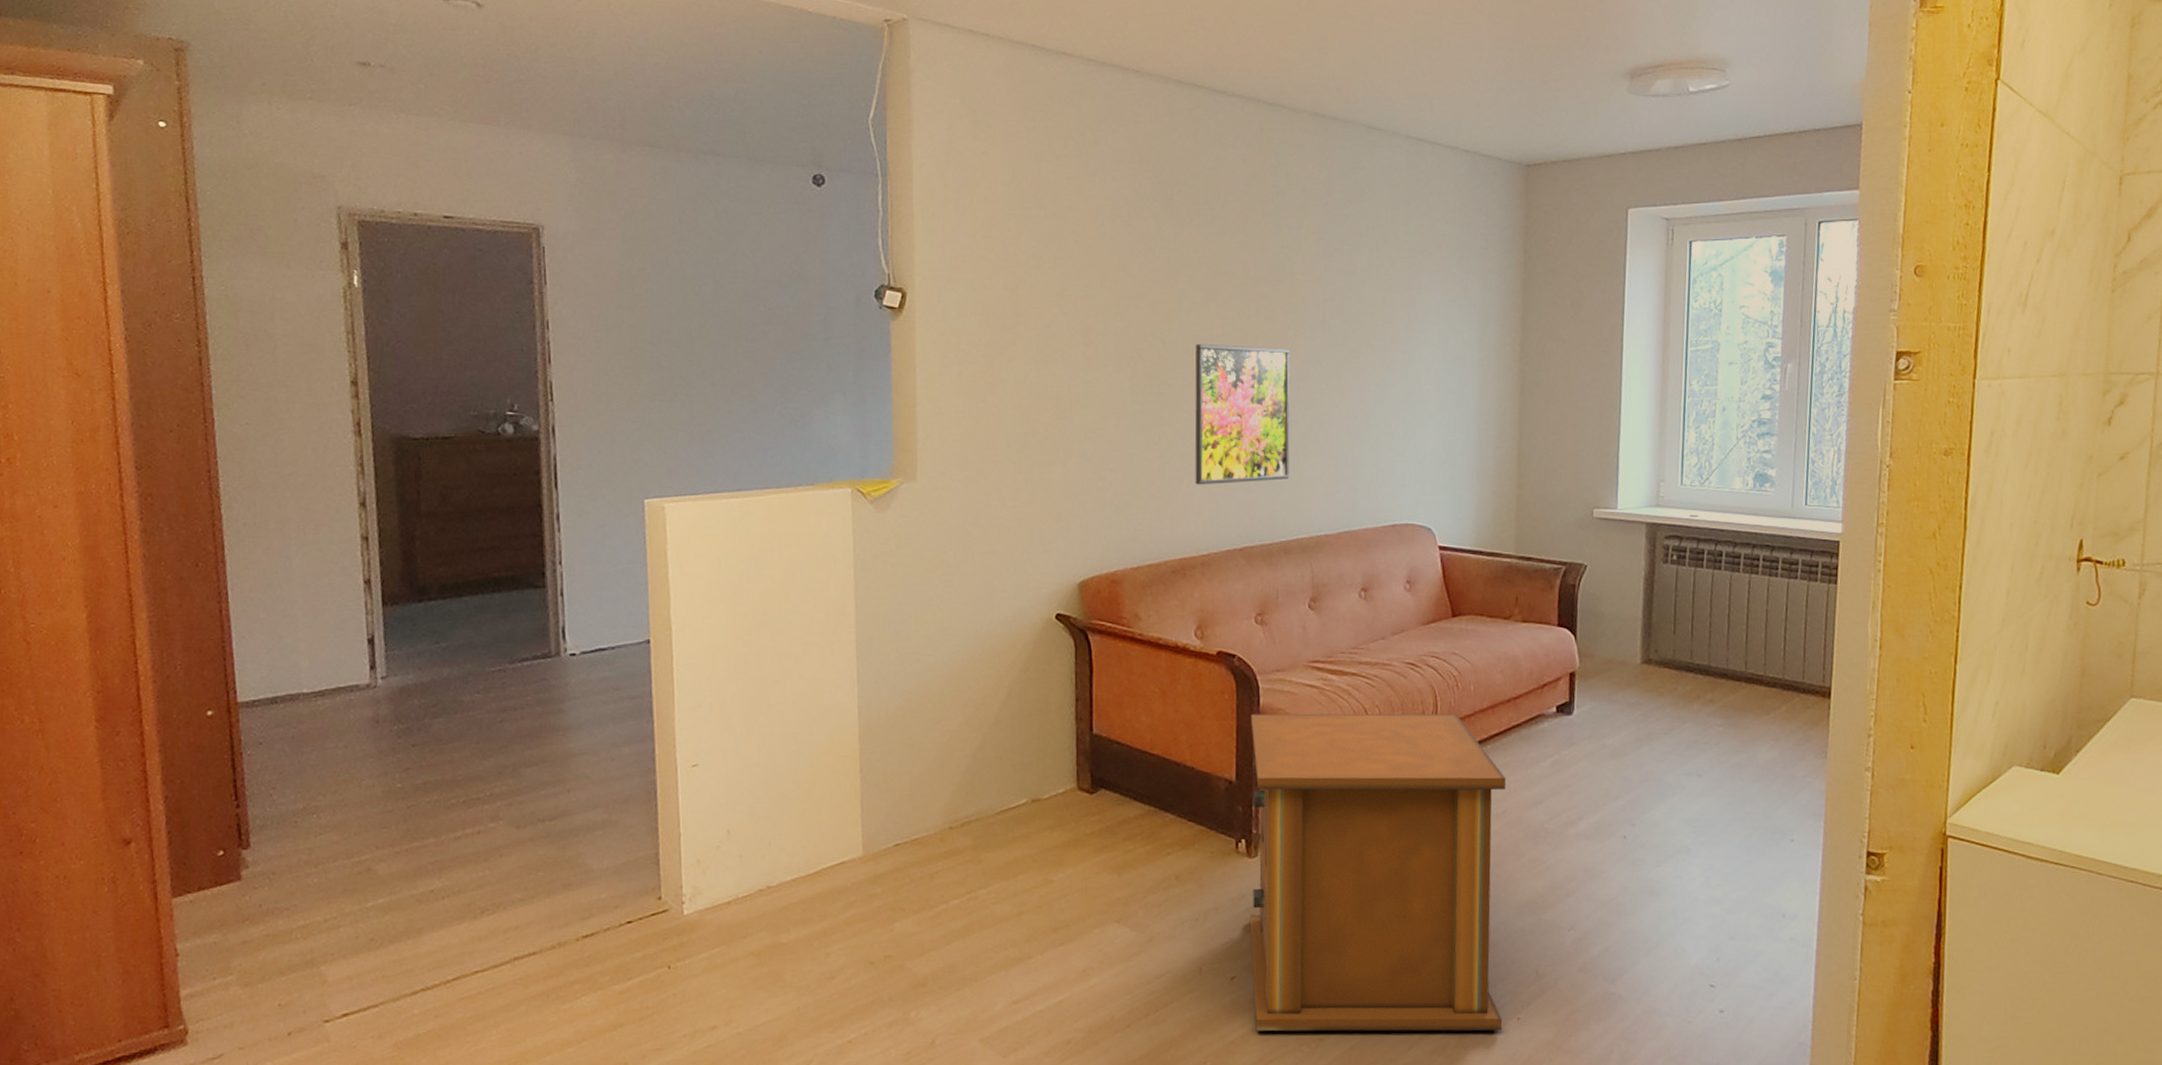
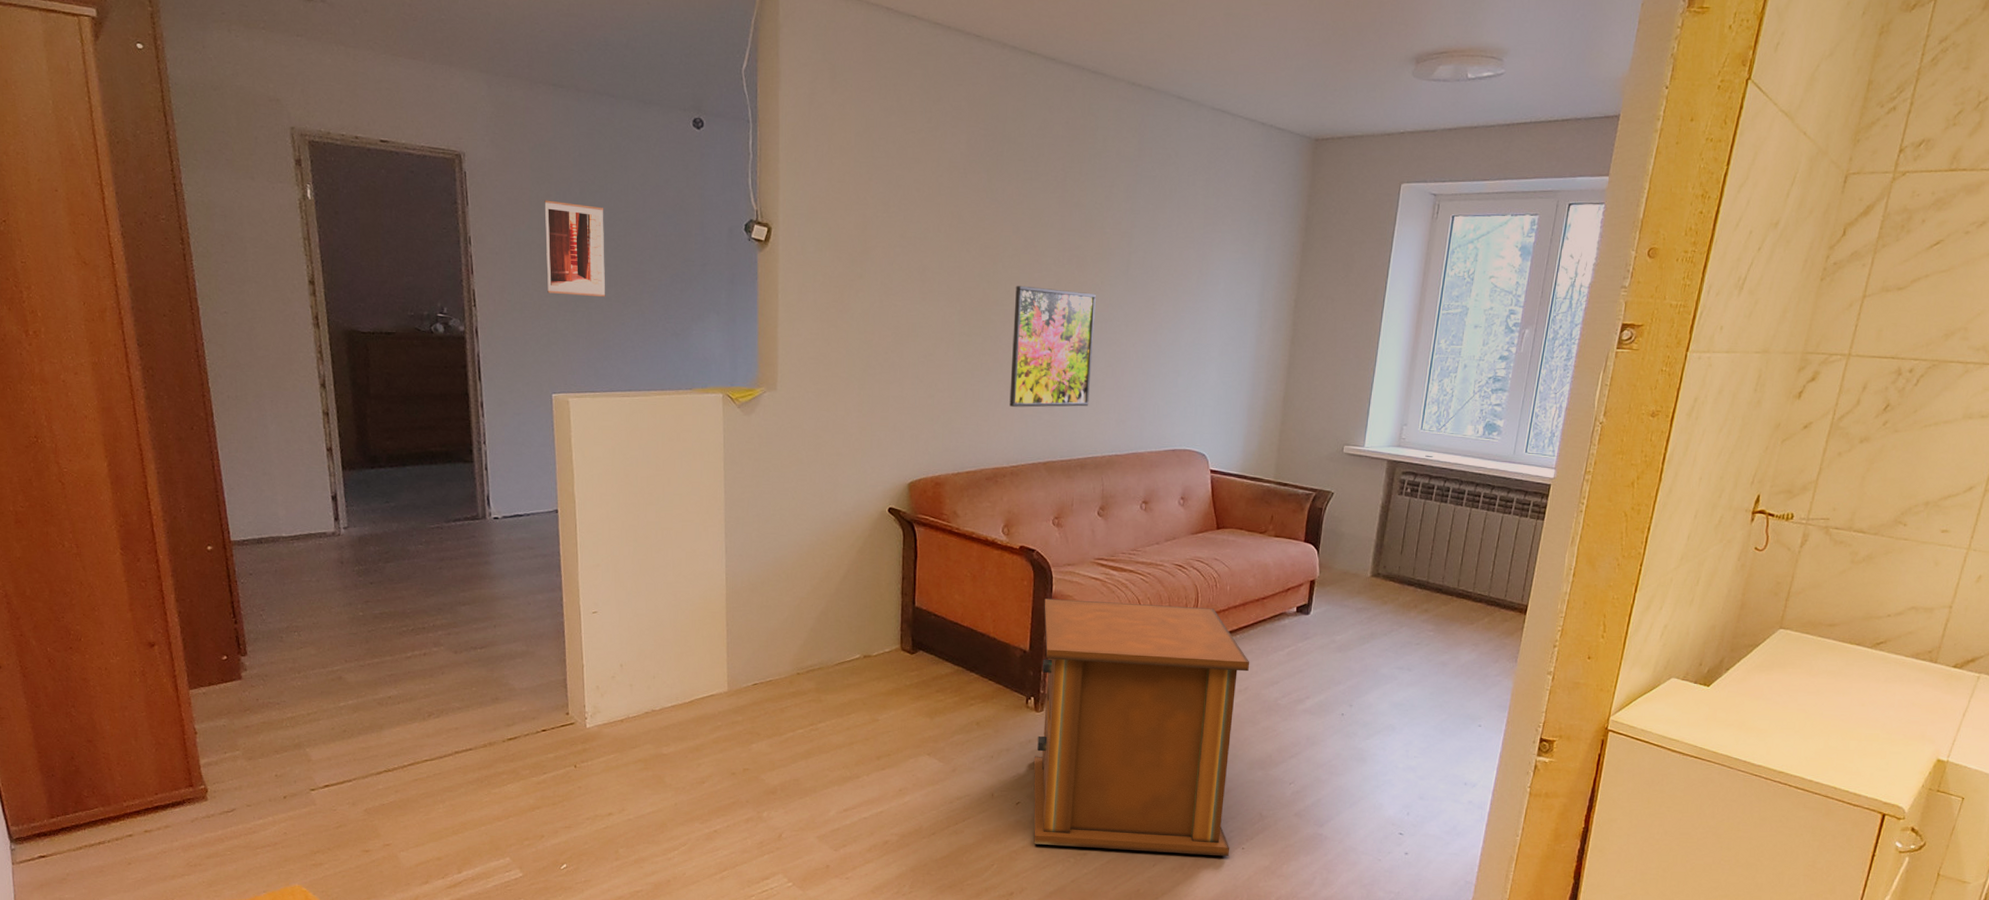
wall art: none [637,274,710,383] -> present [544,200,606,298]

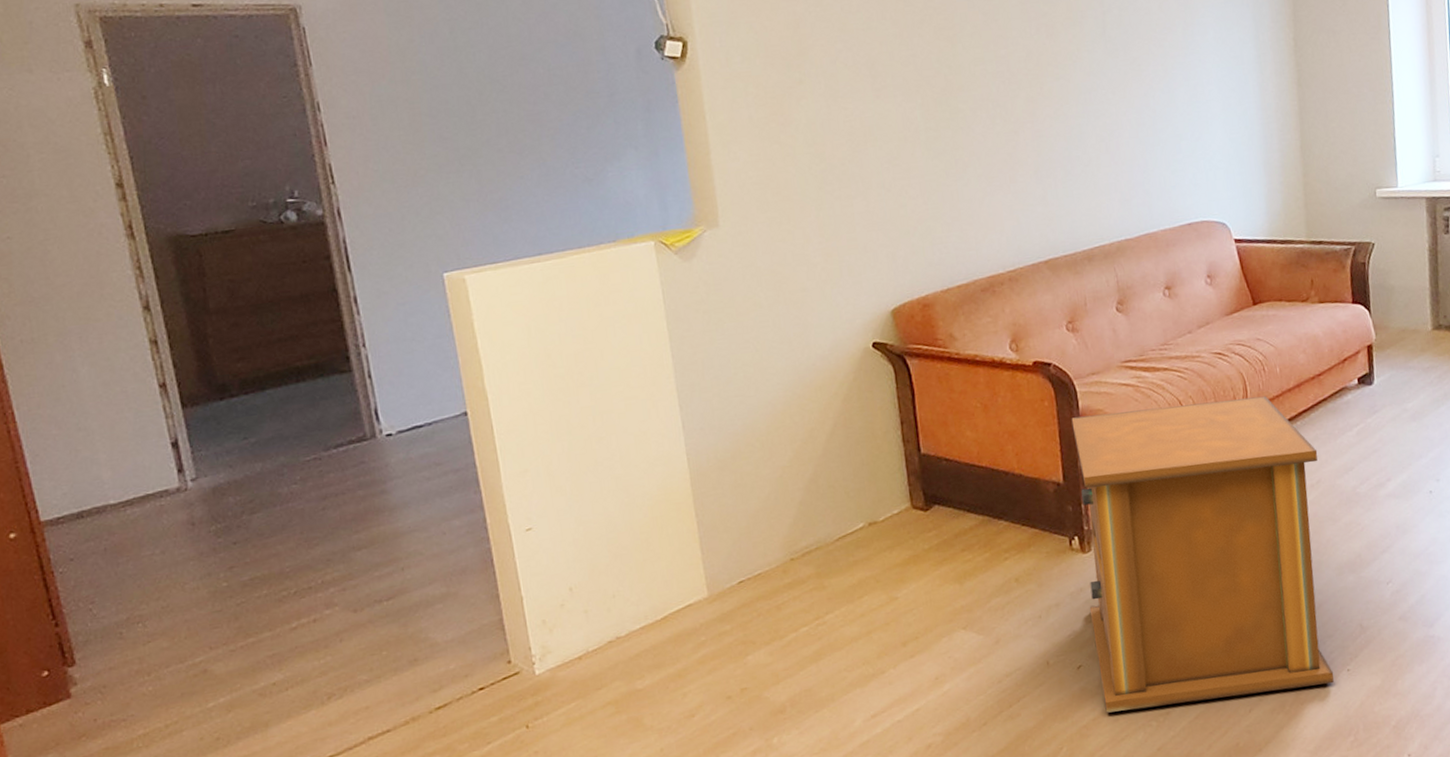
wall art: present [544,200,606,298] -> none [406,45,496,155]
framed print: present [1009,285,1096,408] -> none [981,63,1086,204]

